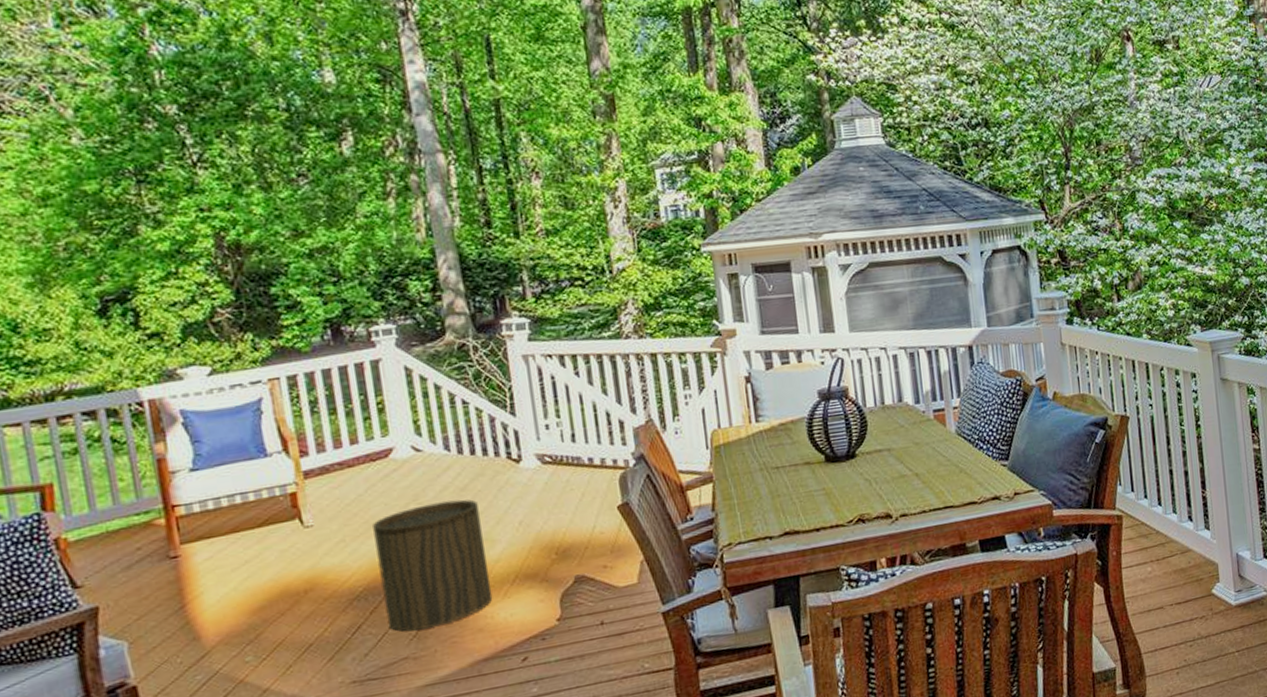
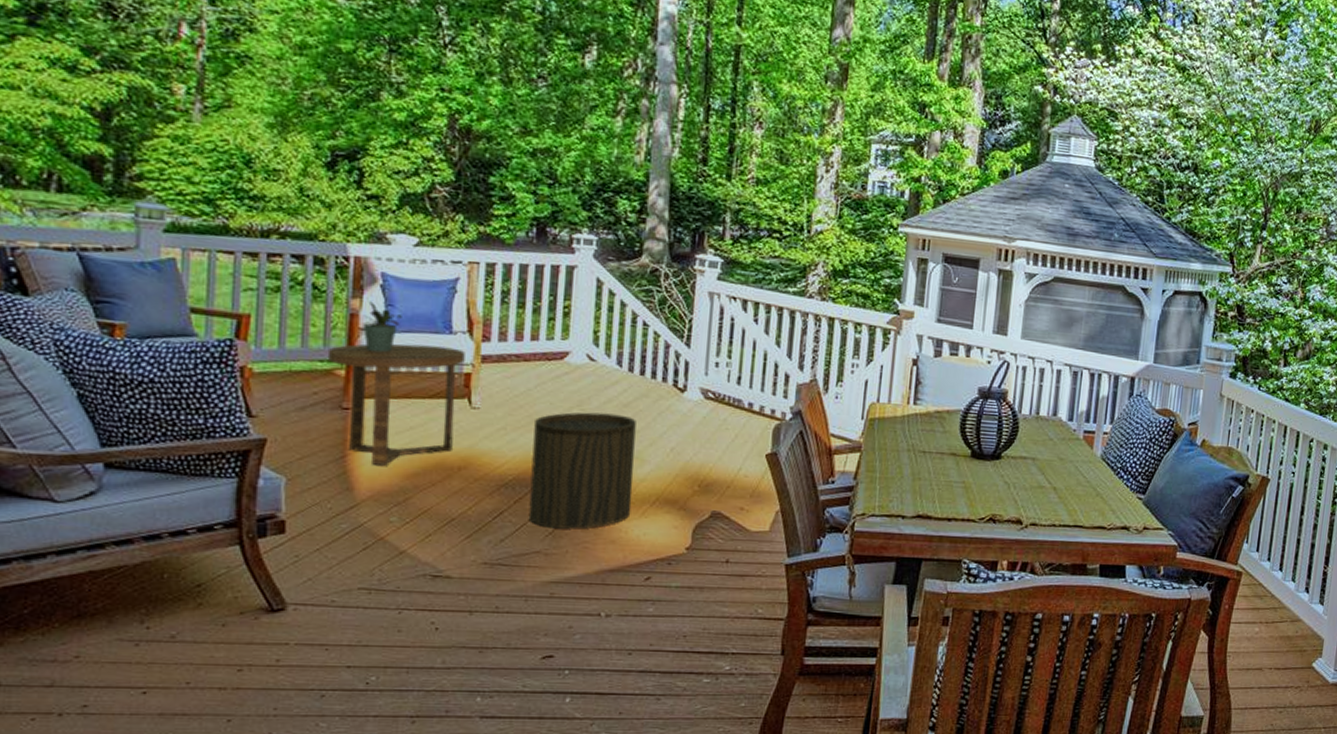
side table: none [141,470,294,608] -> present [327,343,465,466]
potted plant: none [171,442,212,494] -> present [363,301,402,353]

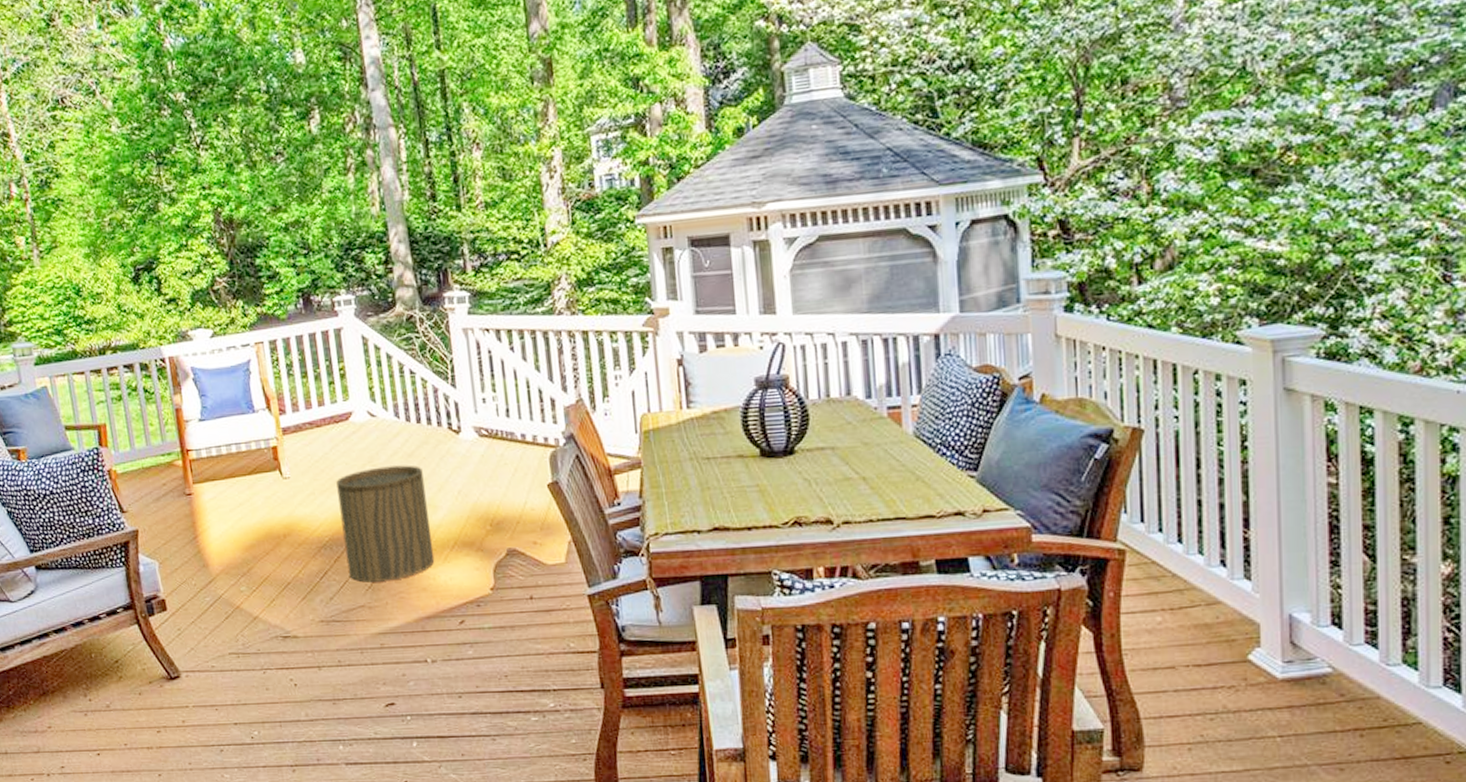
side table: present [327,343,465,466] -> none [165,425,276,542]
potted plant: present [363,301,402,353] -> none [186,395,214,441]

